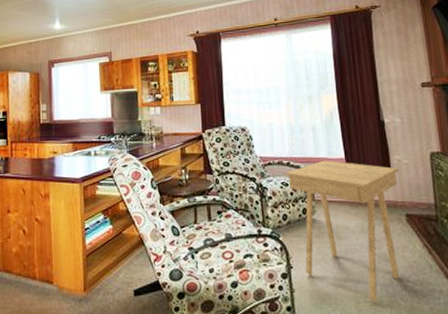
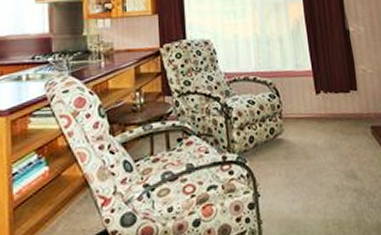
side table: present [286,160,400,302] -> none [253,73,366,224]

